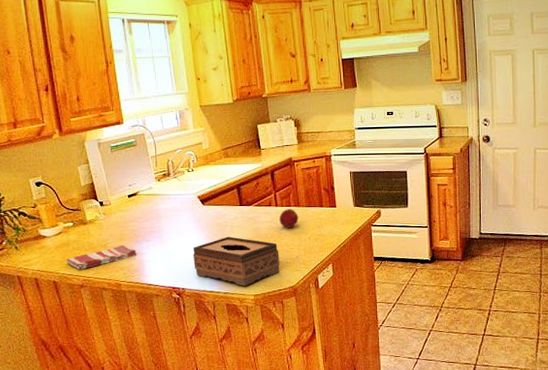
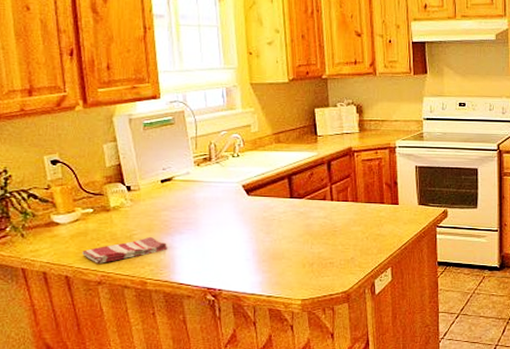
tissue box: present [193,236,280,286] -> none [233,232,332,289]
apple: present [279,209,299,228] -> none [334,204,356,226]

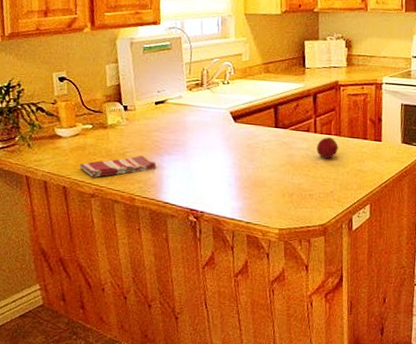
apple: none [334,204,356,226] -> present [316,137,338,159]

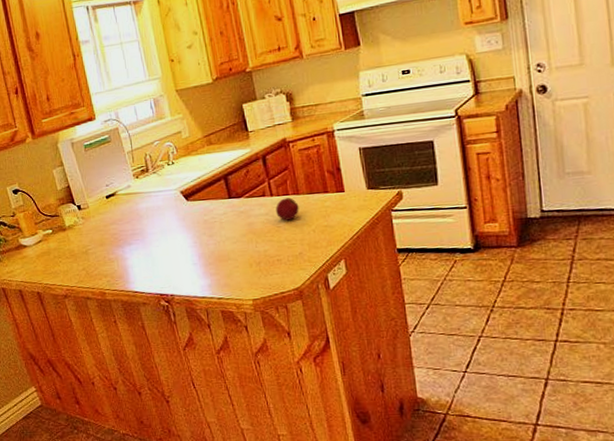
dish towel: present [79,155,156,177] -> none [48,250,119,279]

